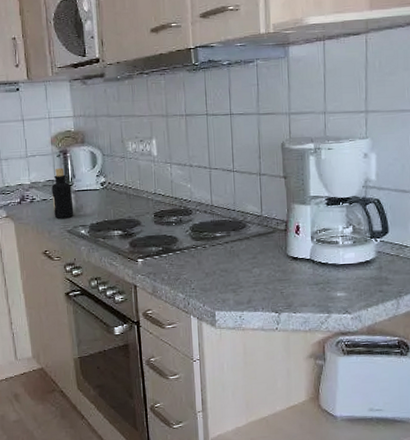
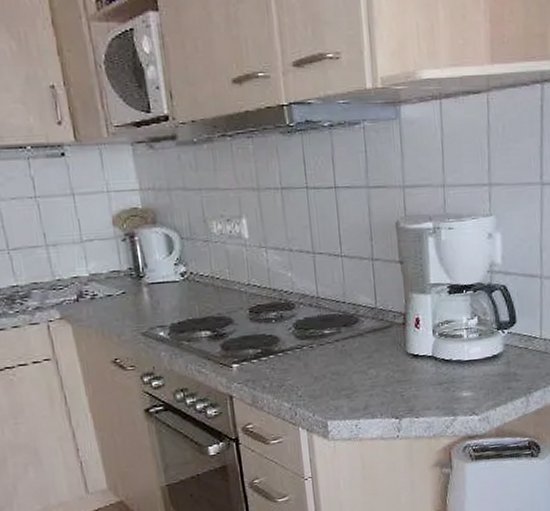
bottle: present [51,167,74,218] -> none [117,255,149,318]

